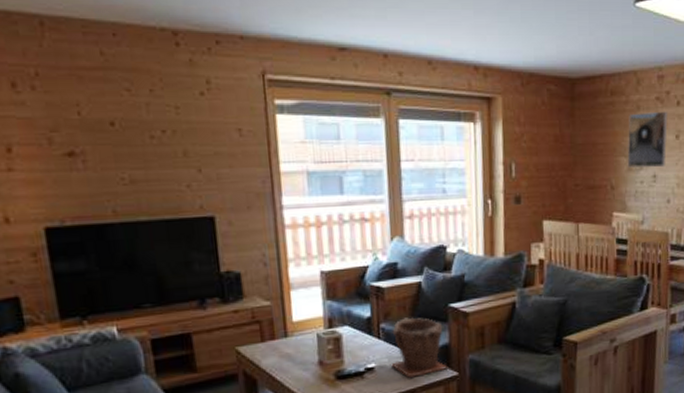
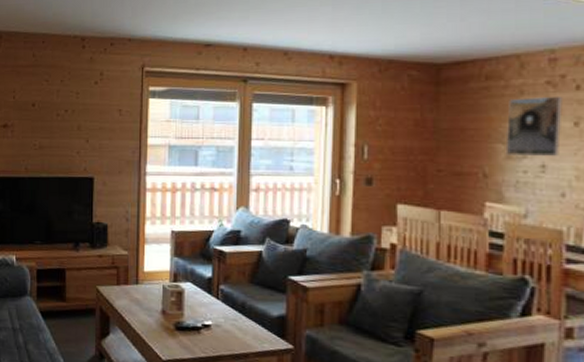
plant pot: present [390,317,449,378] -> none [225,283,284,342]

